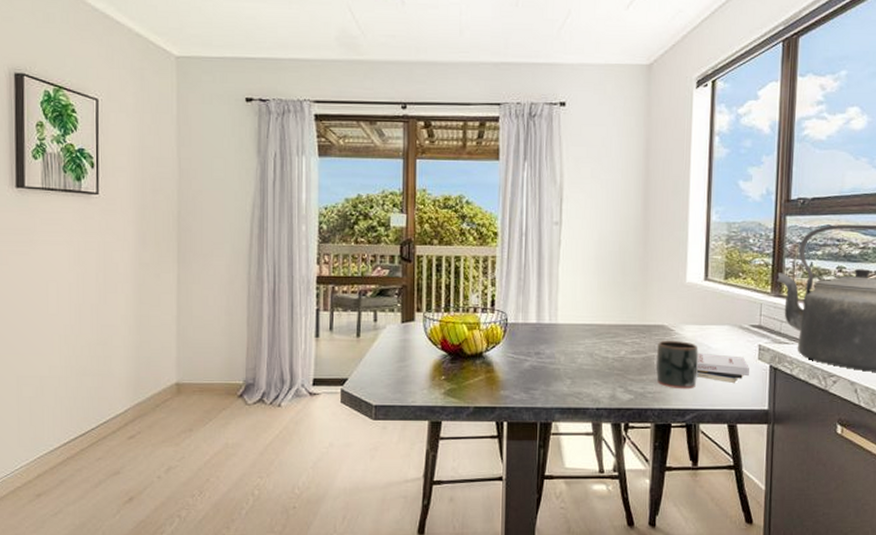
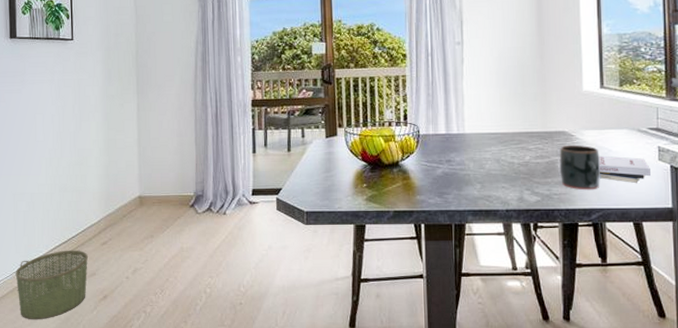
basket: none [17,444,112,525] -> present [15,250,89,319]

